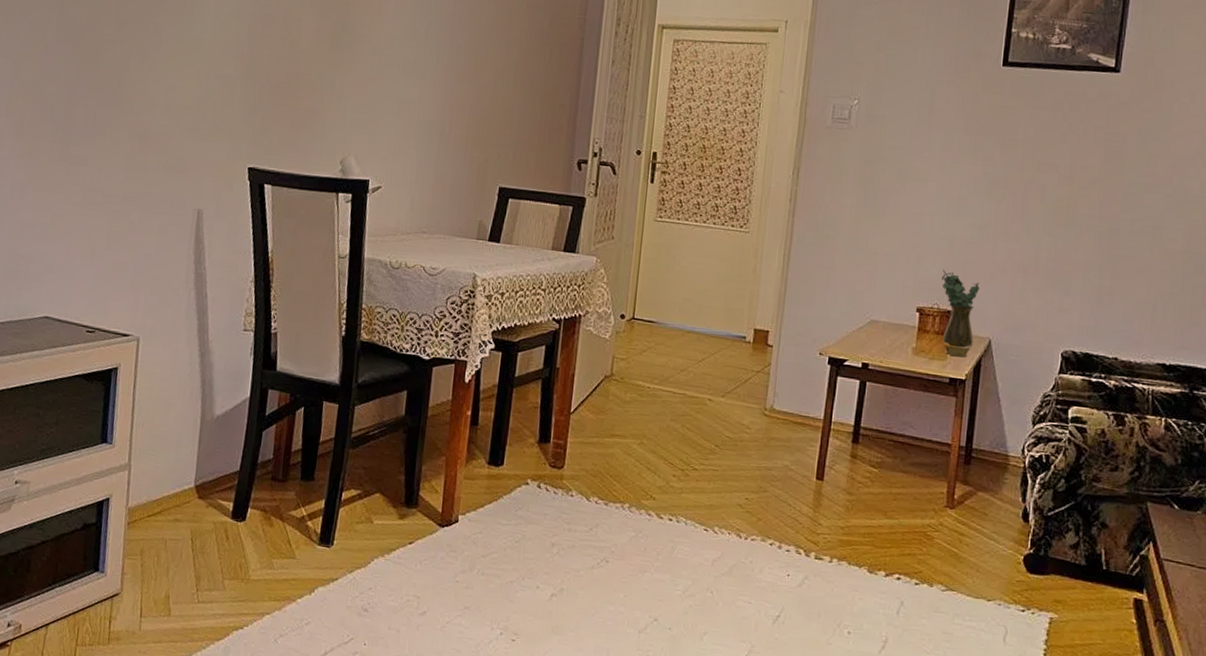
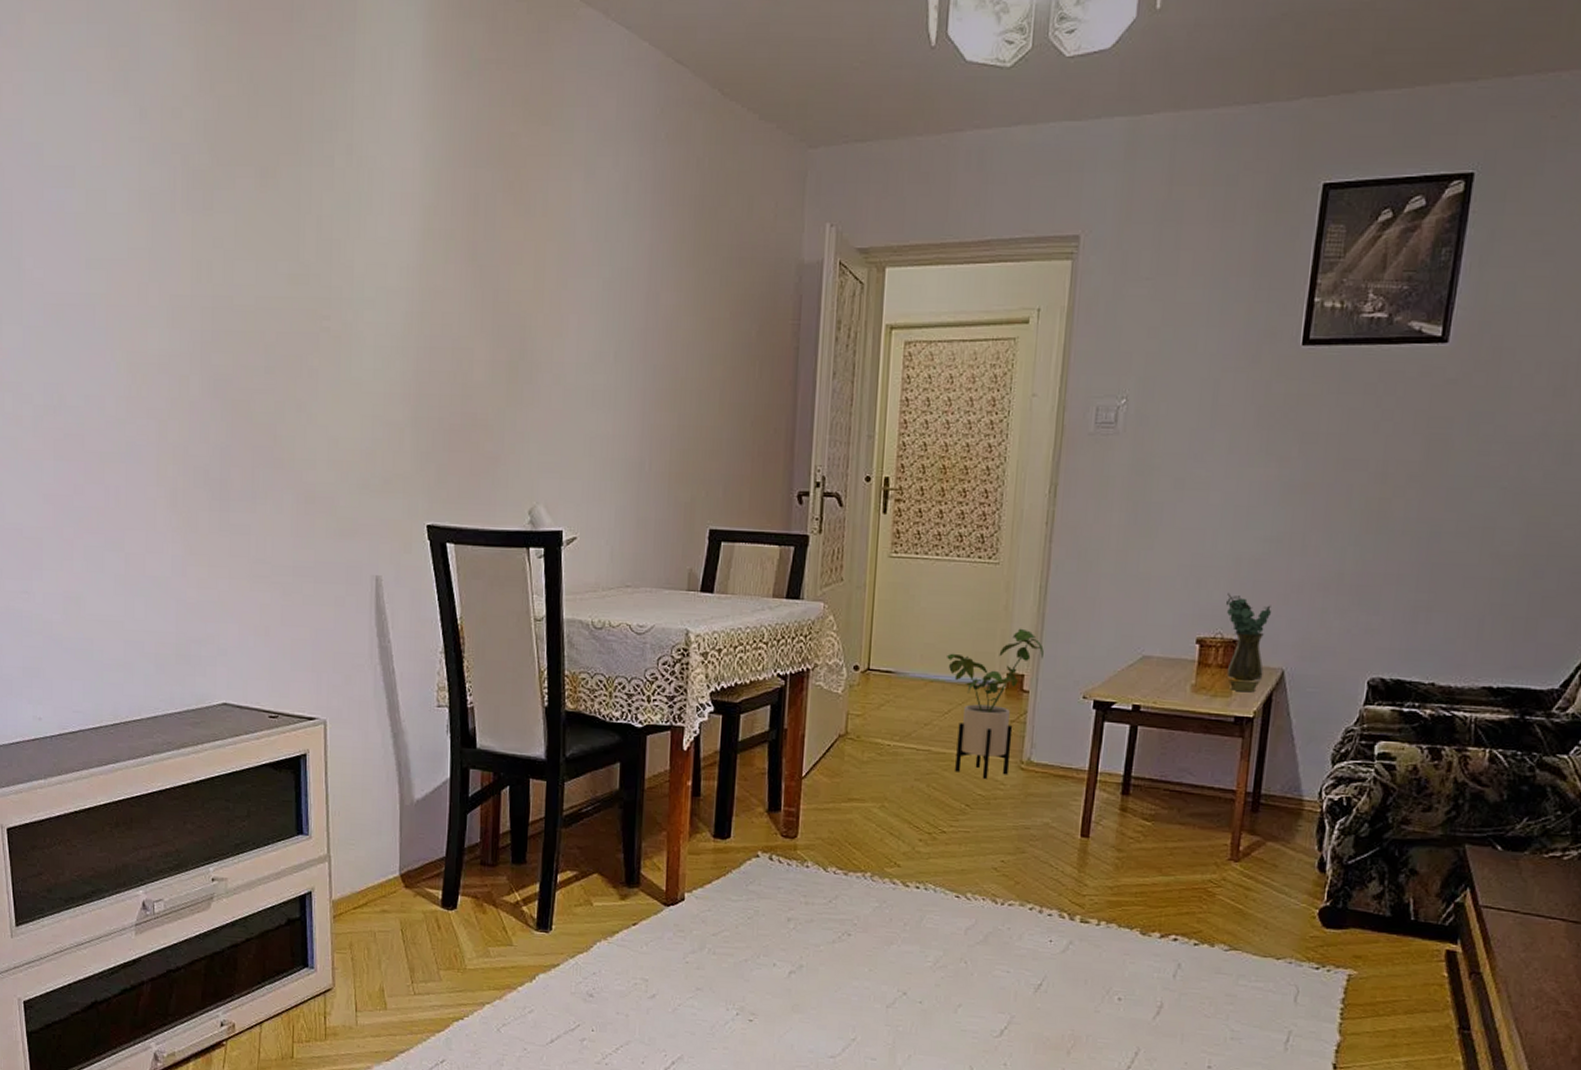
house plant: none [702,289,786,423] -> present [947,628,1044,780]

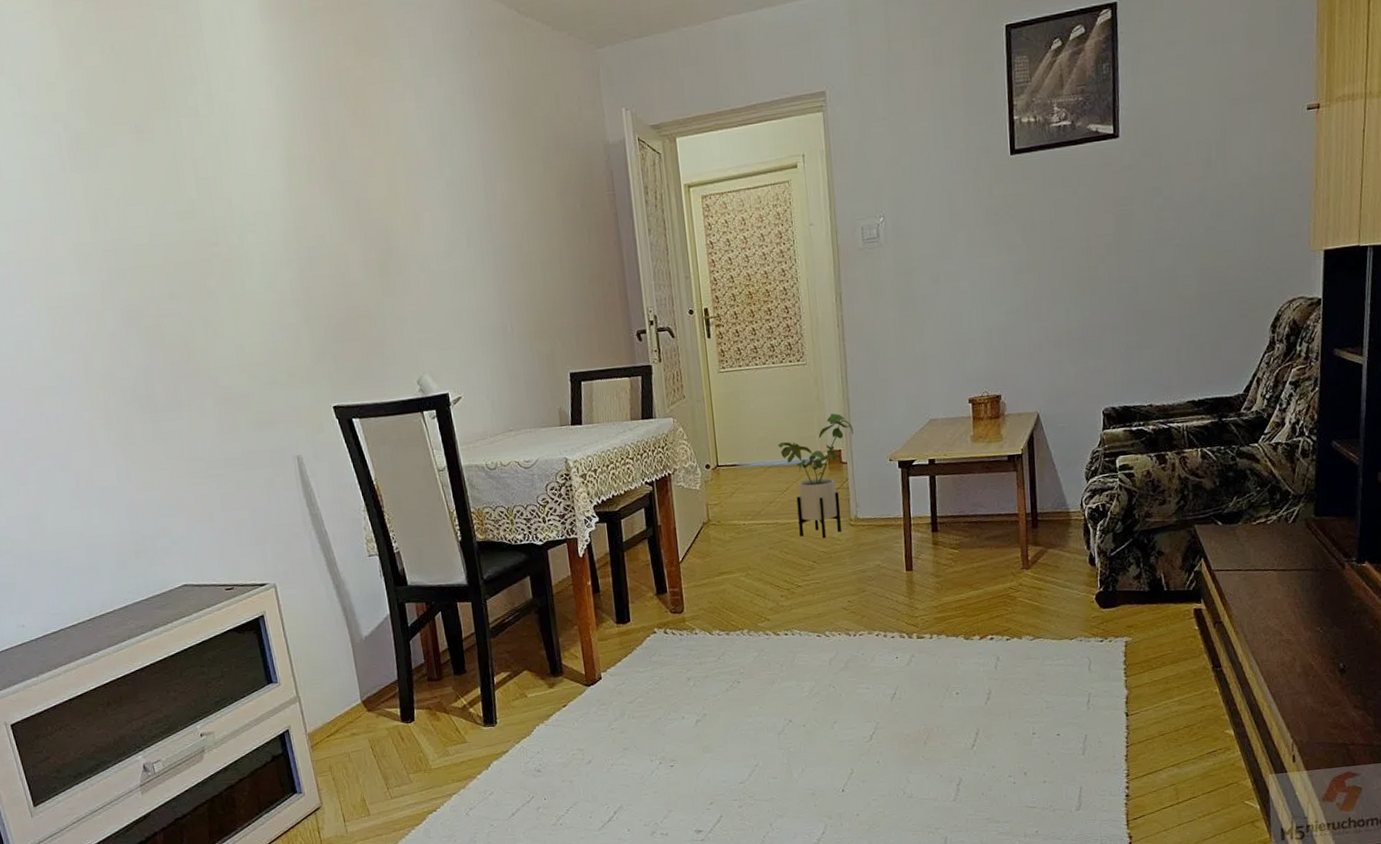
vase: present [1226,592,1271,693] -> none [986,359,1024,436]

